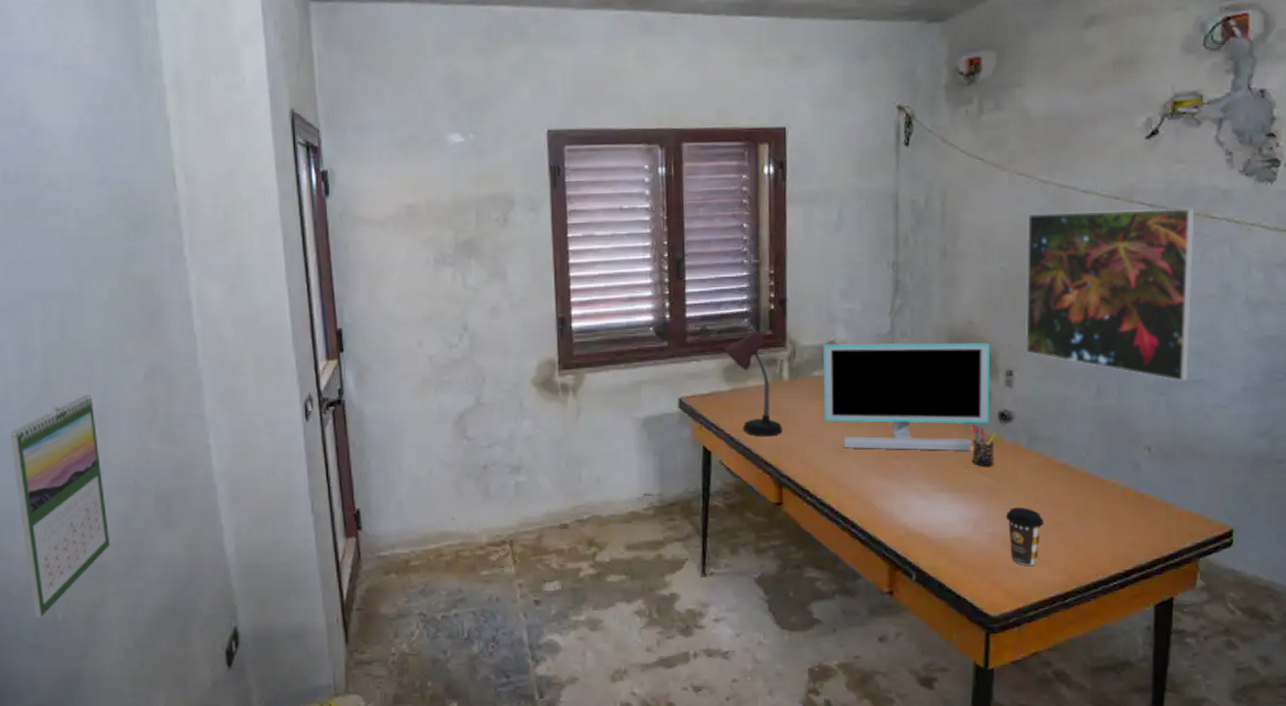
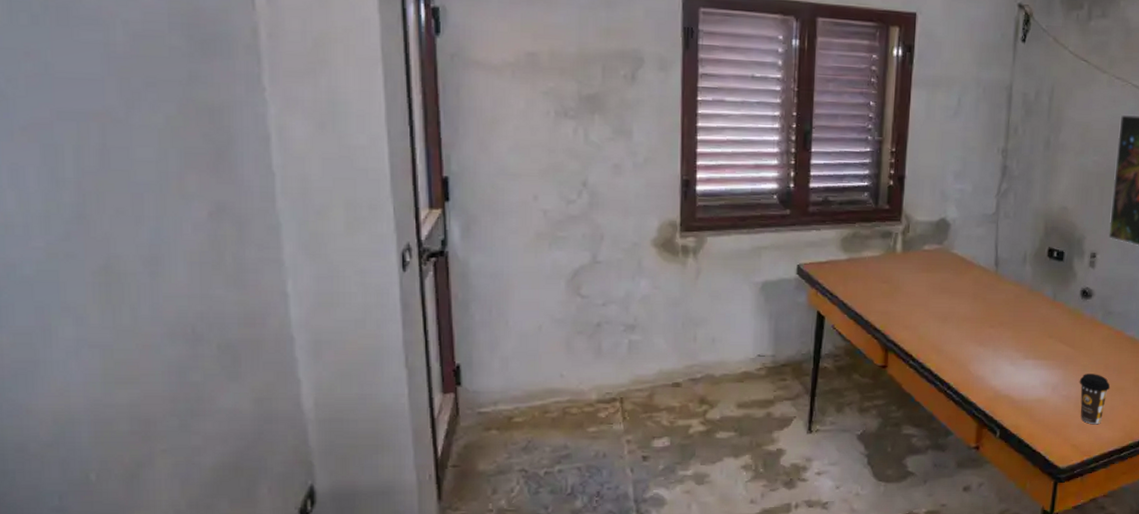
calendar: present [11,393,111,618] -> none [31,231,161,478]
desk lamp: present [724,331,783,437] -> none [843,205,893,304]
monitor: present [823,342,991,451] -> none [930,220,1080,322]
pen holder: present [972,424,996,467] -> none [1055,299,1078,338]

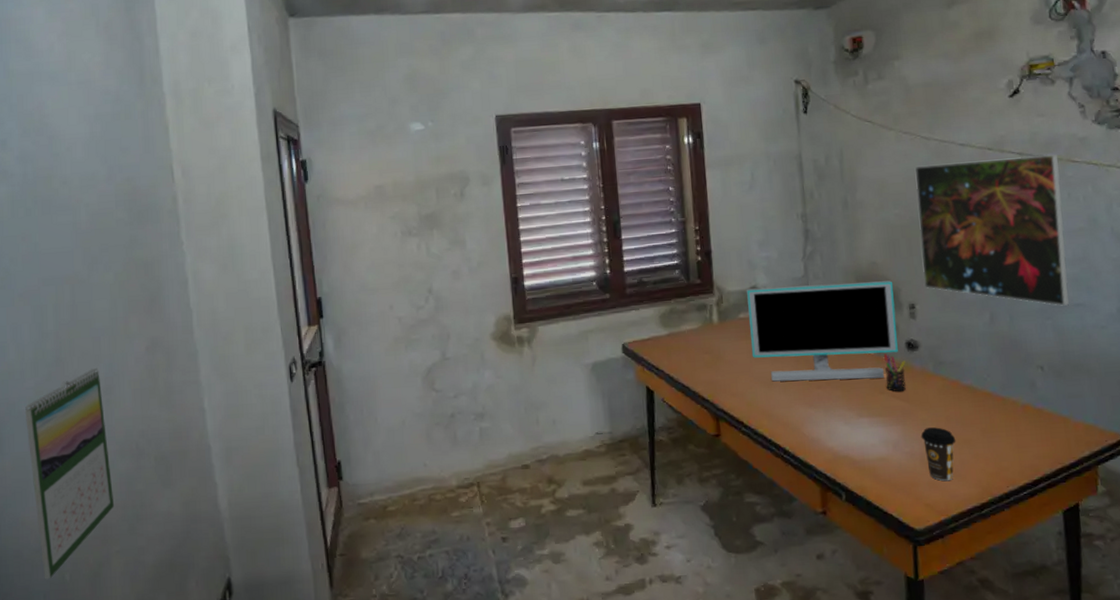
calendar: none [31,231,161,478] -> present [25,367,115,580]
monitor: none [930,220,1080,322] -> present [747,280,898,382]
pen holder: none [1055,299,1078,338] -> present [884,353,906,392]

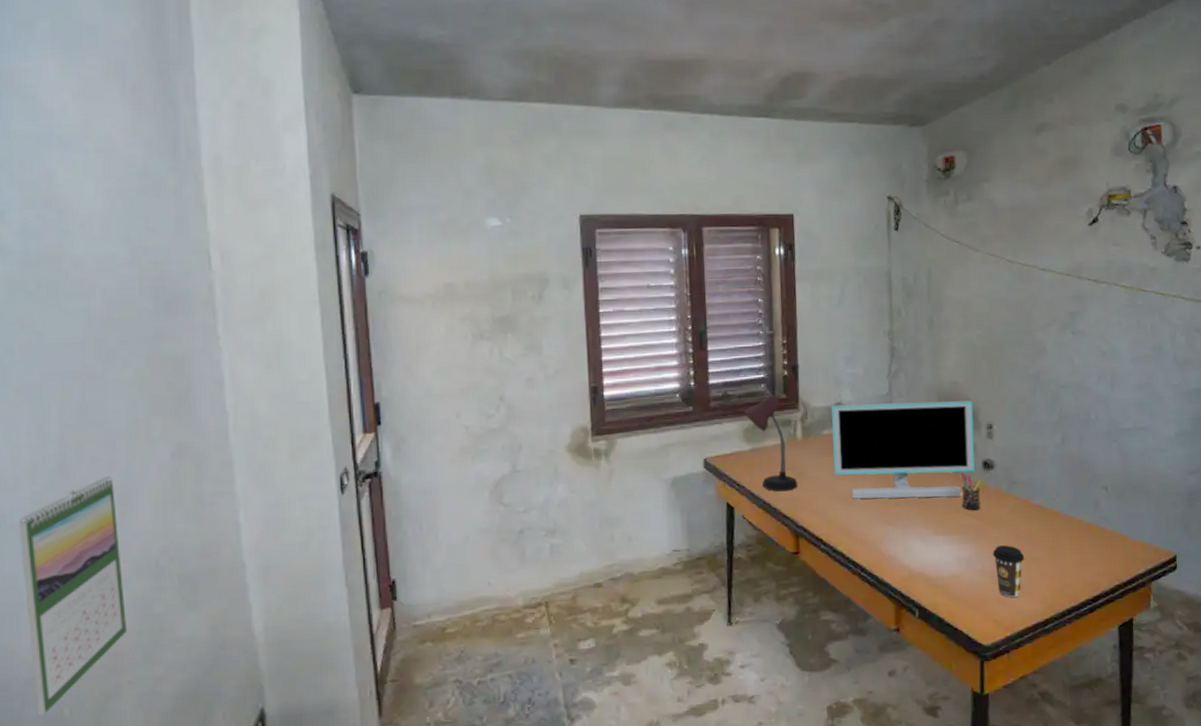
desk lamp: none [659,280,716,375] -> present [744,395,798,492]
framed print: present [914,154,1069,307] -> none [998,283,1134,430]

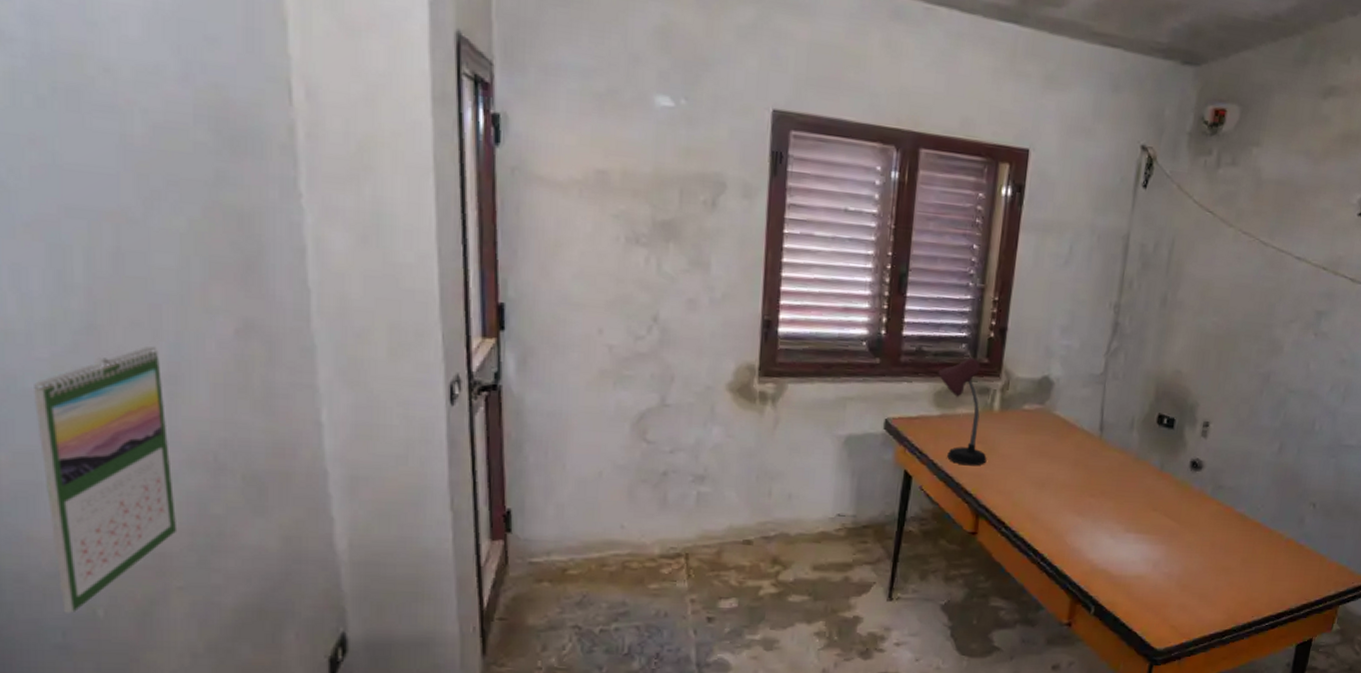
monitor: present [831,400,975,499] -> none [1028,378,1193,494]
pen holder: present [961,472,981,511] -> none [1160,470,1186,512]
coffee cup: present [992,545,1025,598] -> none [1182,551,1216,606]

